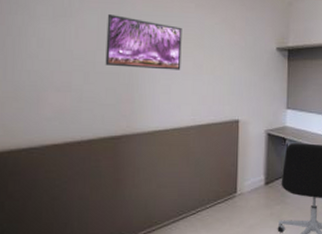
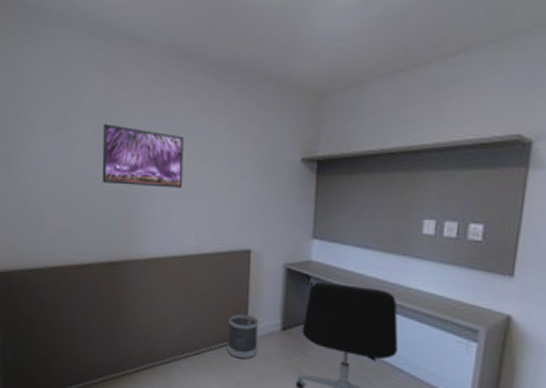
wastebasket: none [221,174,246,214] -> present [227,313,258,360]

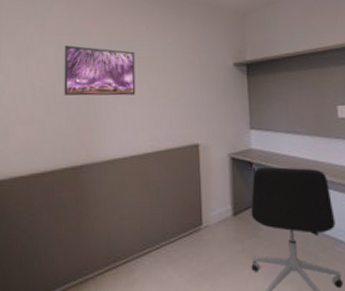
wastebasket: present [227,313,258,360] -> none [185,203,213,248]

